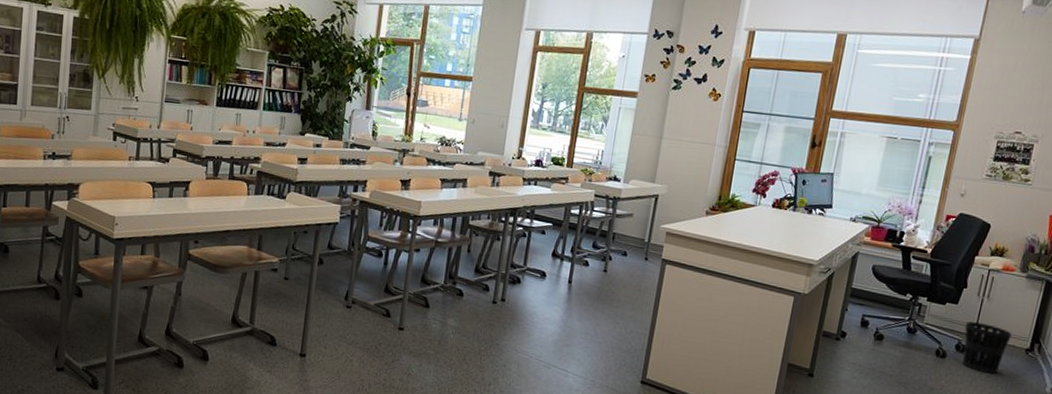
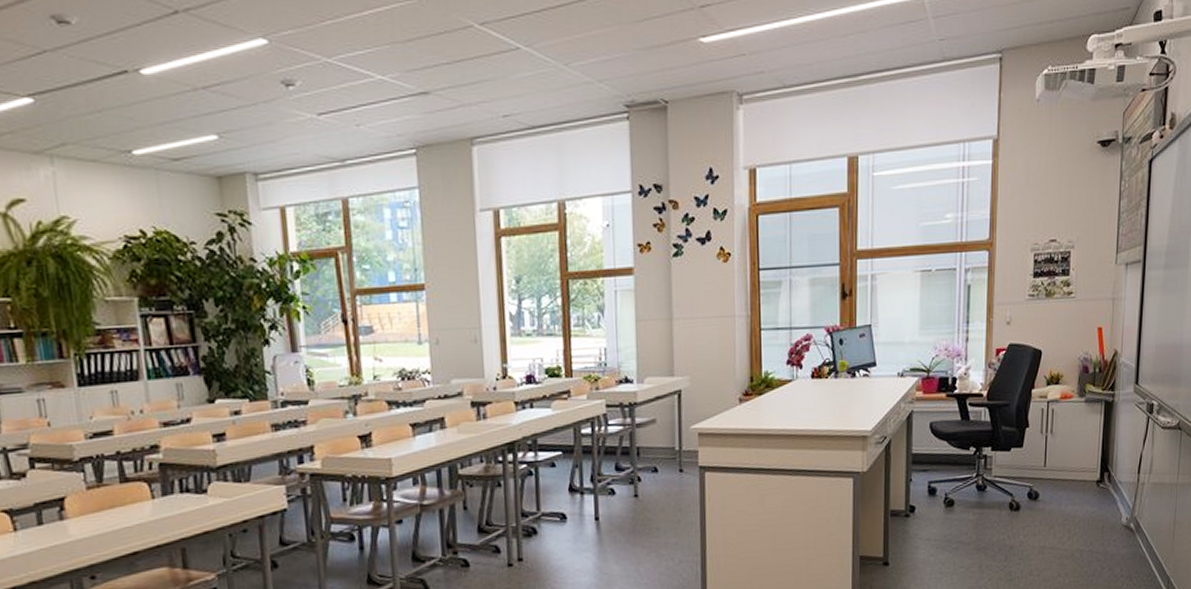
wastebasket: present [961,321,1012,375] -> none [1033,462,1080,517]

